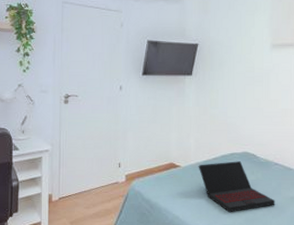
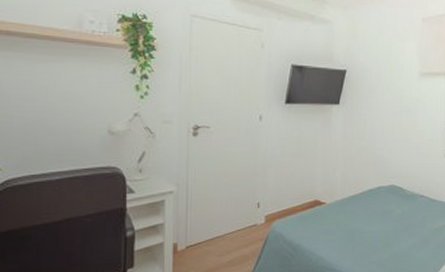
laptop: present [198,161,275,213] -> none [344,195,420,249]

